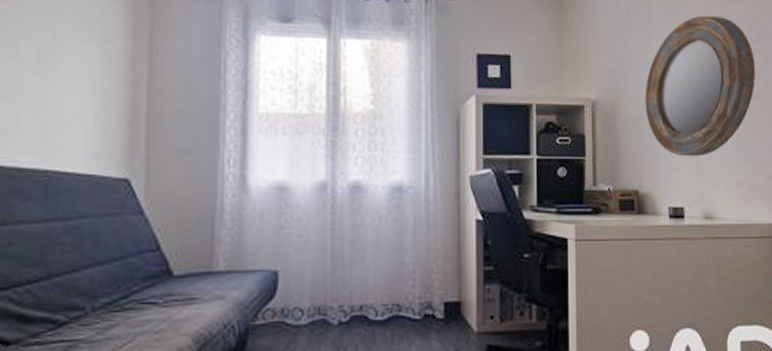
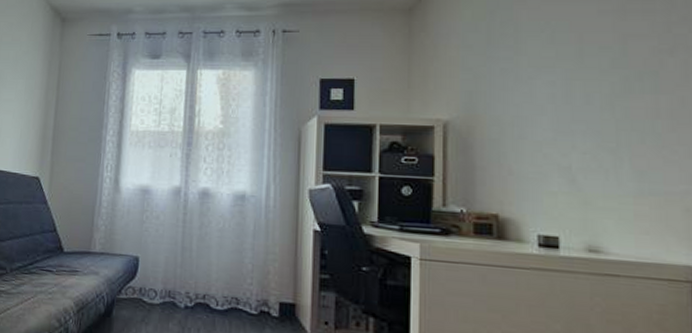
home mirror: present [645,15,755,157] -> none [509,30,666,183]

